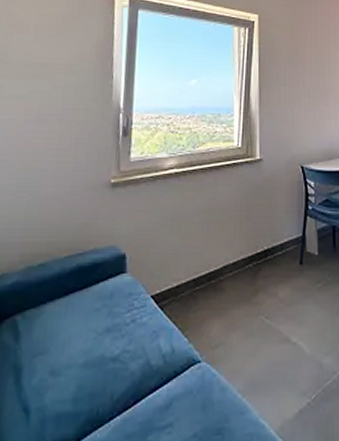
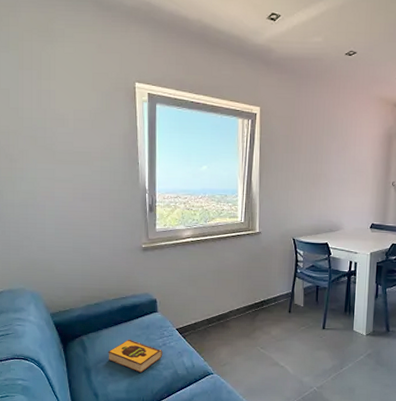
hardback book: none [50,315,131,368] -> present [108,339,163,373]

